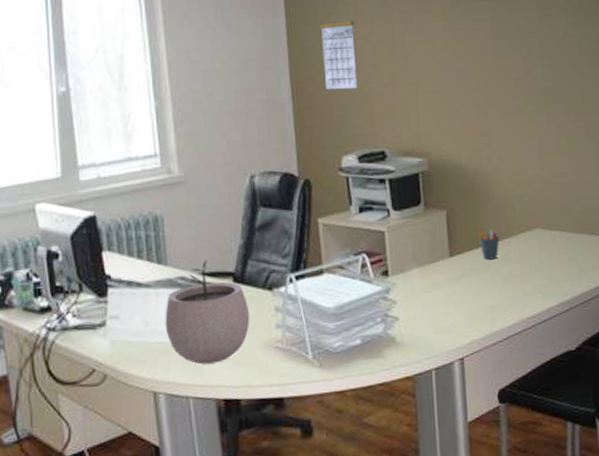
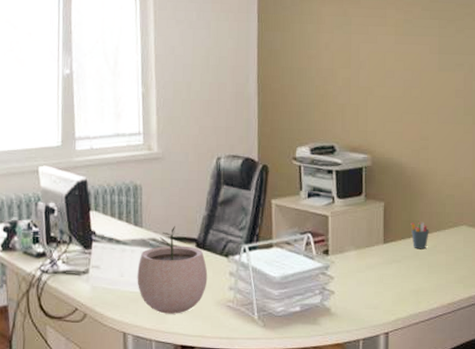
calendar: present [320,12,358,90] -> none [287,21,318,90]

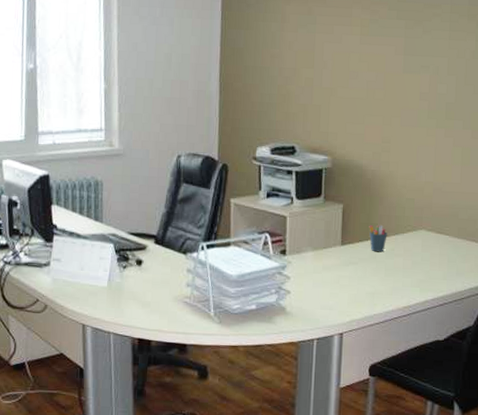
plant pot: present [137,226,208,314] -> none [96,222,166,308]

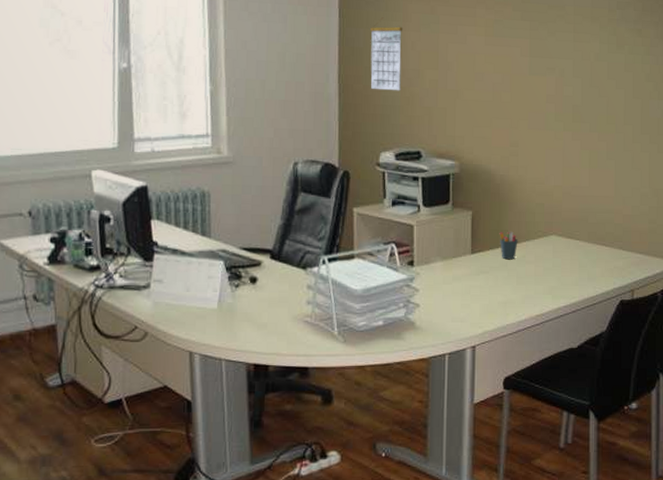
calendar: none [249,19,281,89] -> present [370,17,403,91]

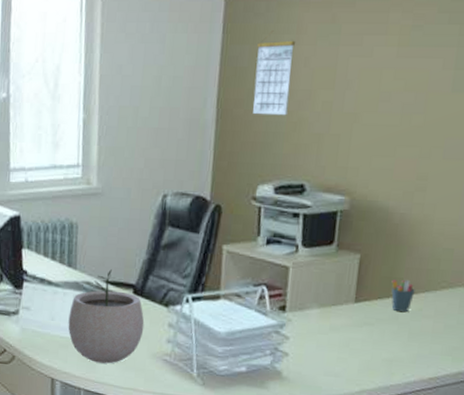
plant pot: none [205,236,284,331] -> present [68,269,145,364]

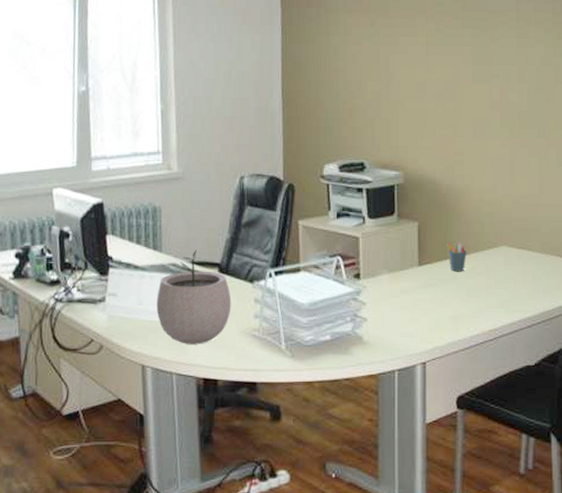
calendar: present [253,30,296,116] -> none [312,32,344,104]

